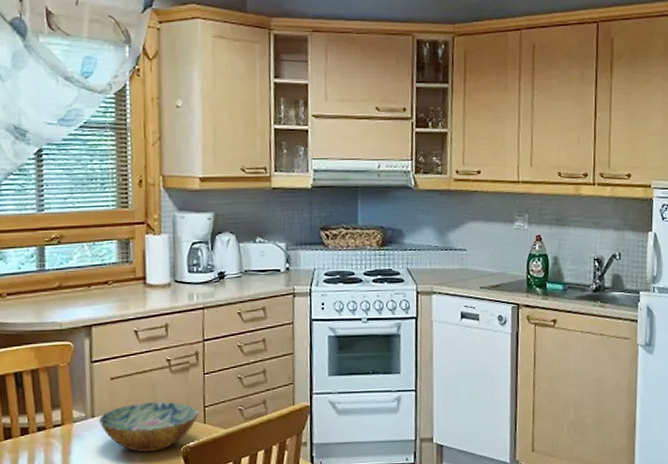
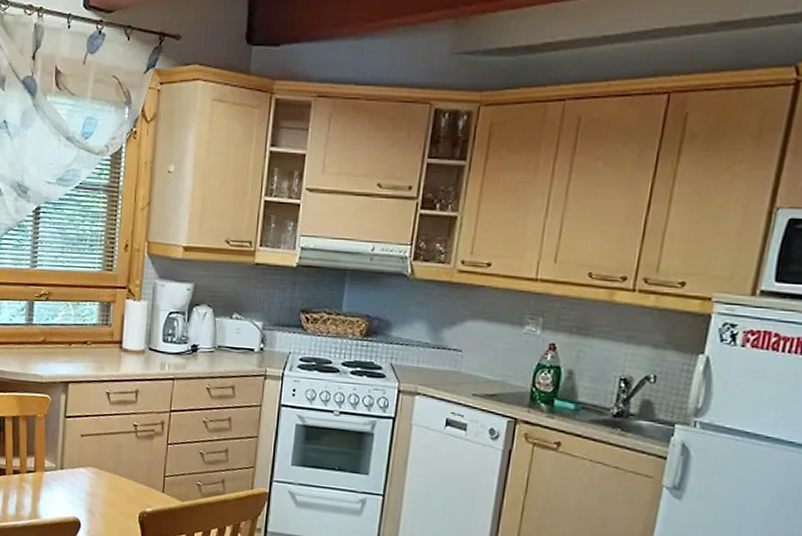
bowl: present [98,401,199,452] -> none [66,462,158,512]

